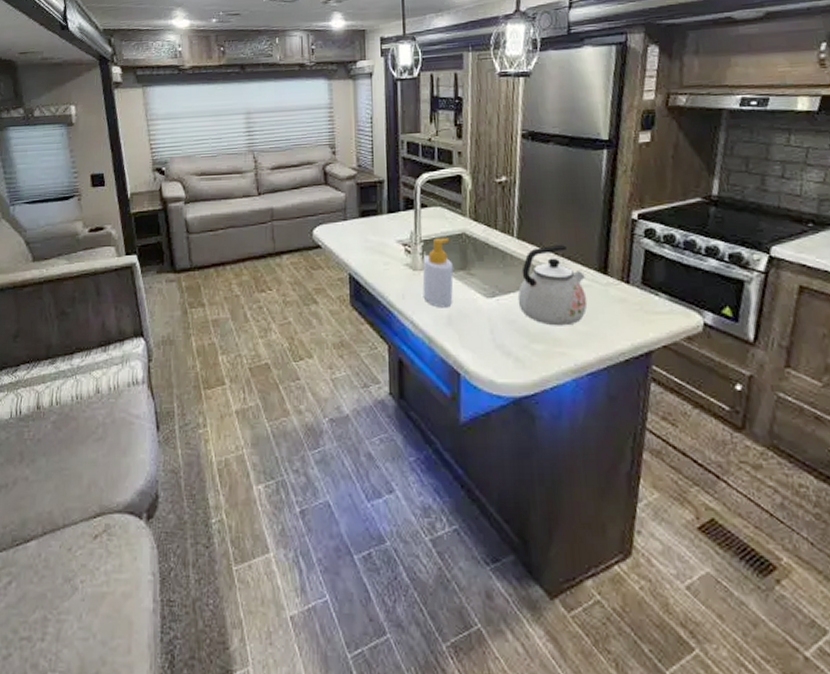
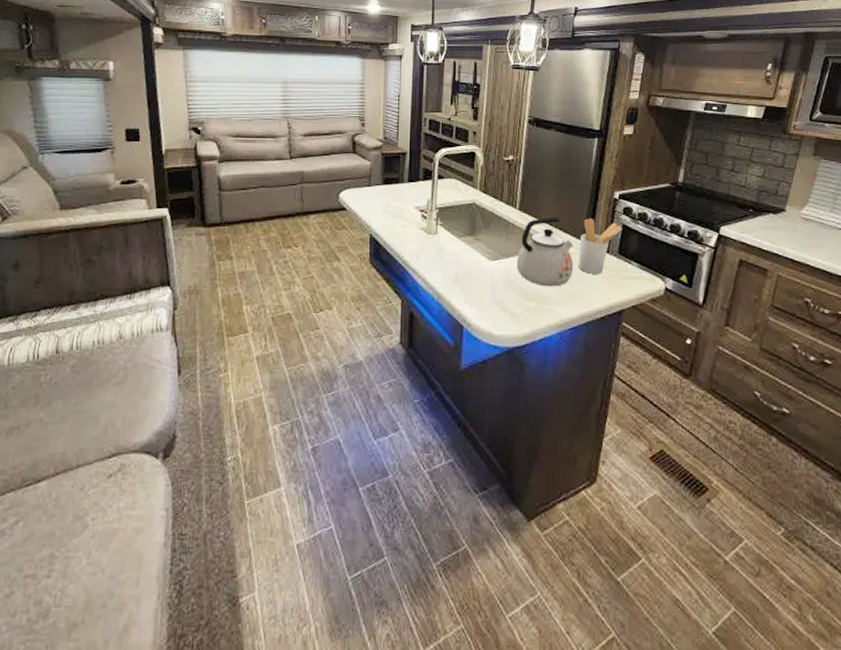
soap bottle: present [422,237,454,308] -> none [435,206,463,268]
utensil holder: none [592,244,645,309] -> present [579,218,623,274]

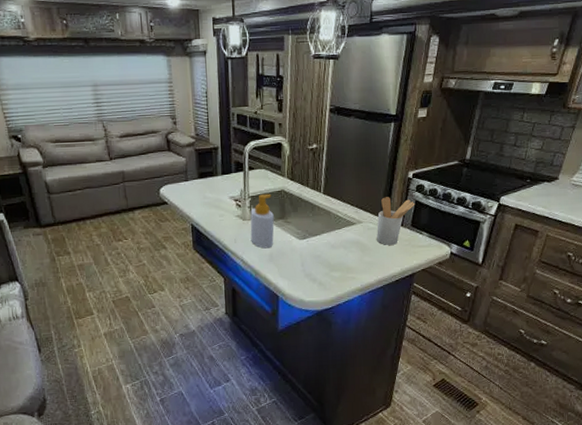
soap bottle: none [435,206,463,268] -> present [250,194,274,249]
kettle: present [516,216,574,287] -> none [322,197,373,259]

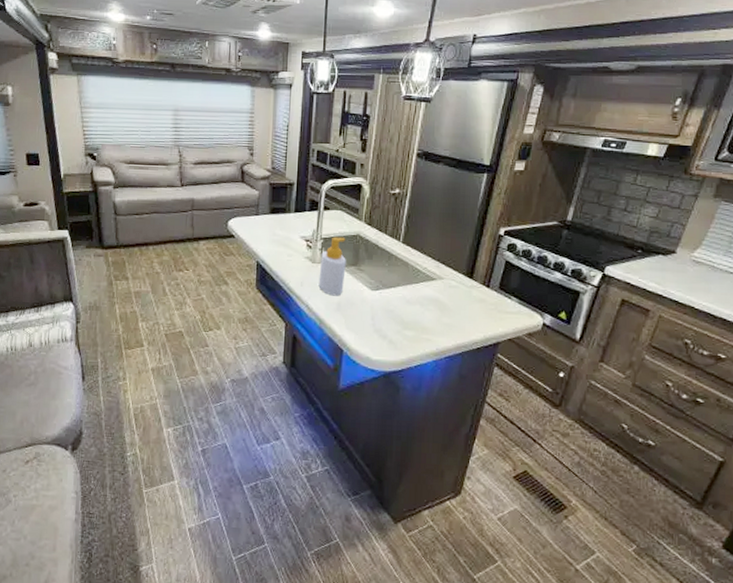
utensil holder: present [377,197,416,245] -> none [459,253,506,308]

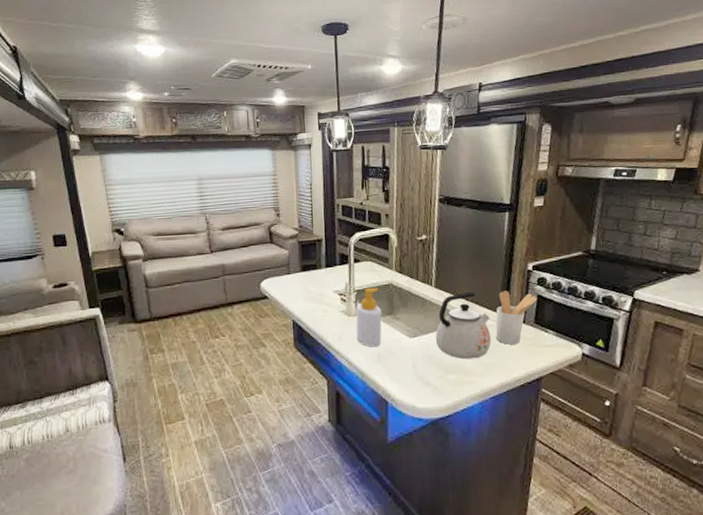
kettle: none [397,250,454,318] -> present [435,291,492,360]
utensil holder: none [459,253,506,308] -> present [495,291,538,345]

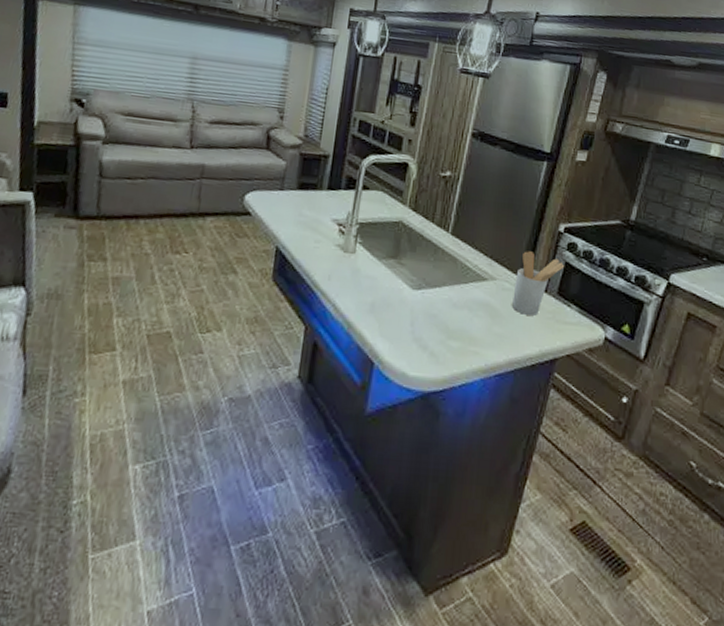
soap bottle: present [356,287,382,347] -> none [349,222,386,295]
kettle: present [435,291,492,360] -> none [442,245,508,326]

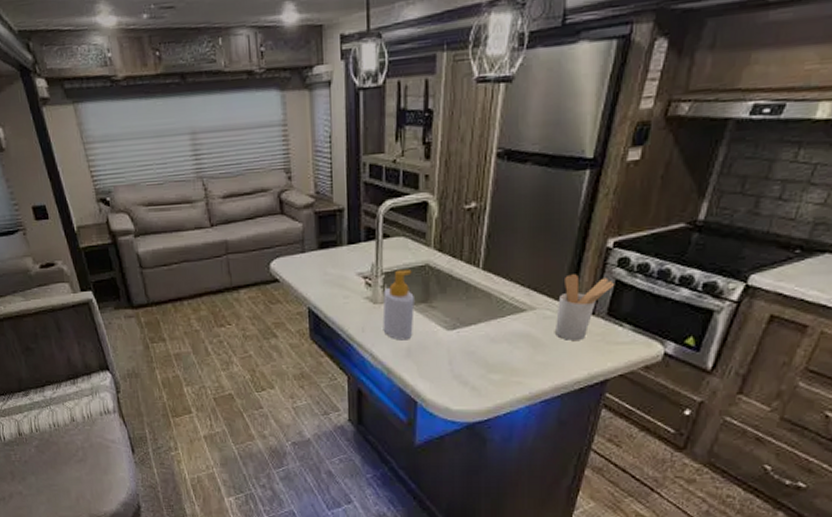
soap bottle: none [349,222,386,295] -> present [382,269,414,341]

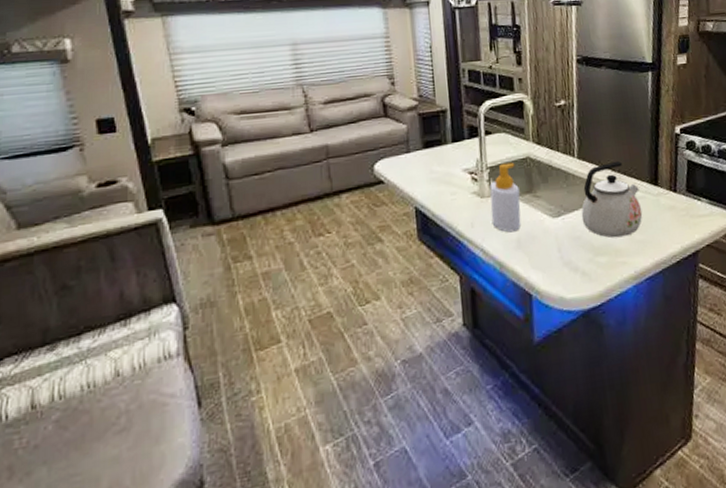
kettle: none [478,274,549,357] -> present [581,160,643,238]
utensil holder: present [556,274,615,340] -> none [645,157,688,217]

